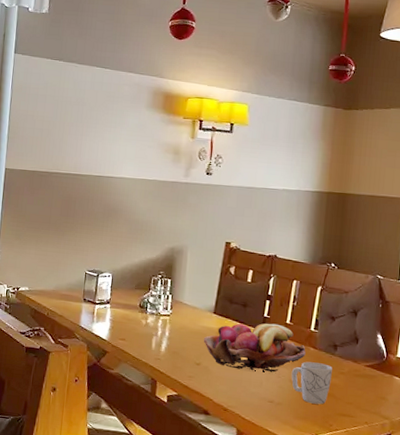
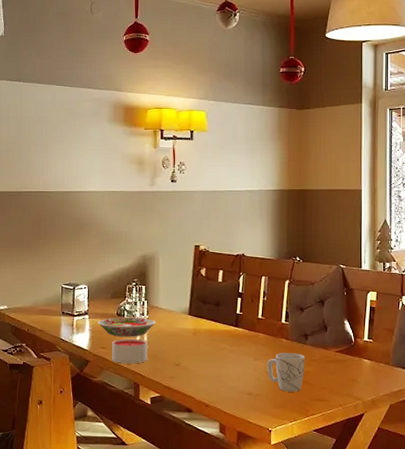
bowl: none [119,308,180,332] -> present [98,316,156,337]
candle: none [131,332,169,359] -> present [112,338,147,364]
fruit basket: present [203,323,306,372] -> none [181,319,279,367]

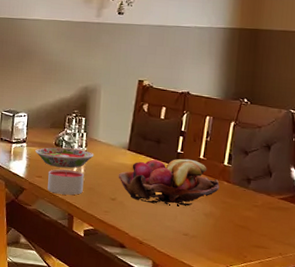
fruit basket: none [181,319,279,367] -> present [118,158,220,206]
mug: present [267,353,305,392] -> none [205,195,246,237]

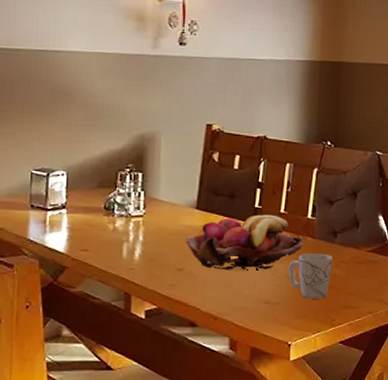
bowl: present [35,146,94,169] -> none [79,211,155,237]
candle: present [47,169,84,195] -> none [96,238,143,270]
mug: none [205,195,246,237] -> present [288,253,333,299]

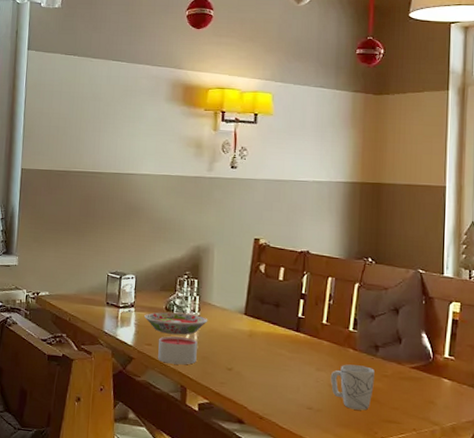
bowl: none [79,211,155,237] -> present [144,311,208,335]
candle: none [96,238,143,270] -> present [158,336,198,365]
fruit basket: present [185,214,303,271] -> none [234,324,345,377]

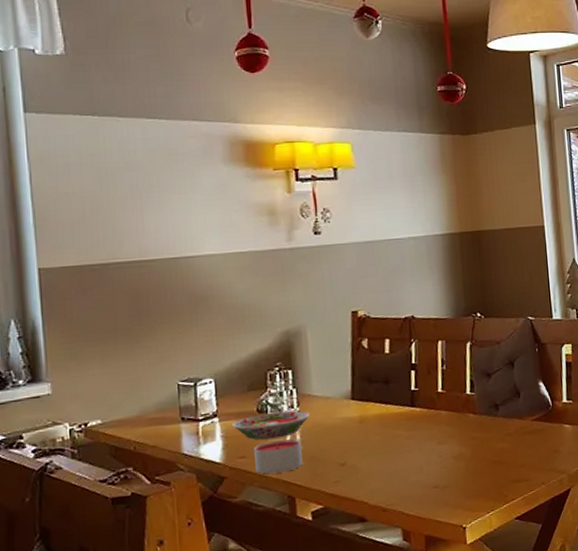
mug: present [330,364,375,411] -> none [453,428,499,478]

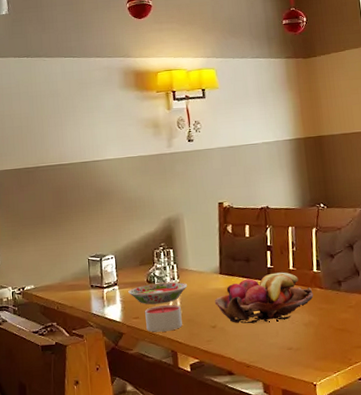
fruit basket: none [344,395,466,459] -> present [214,272,314,324]

